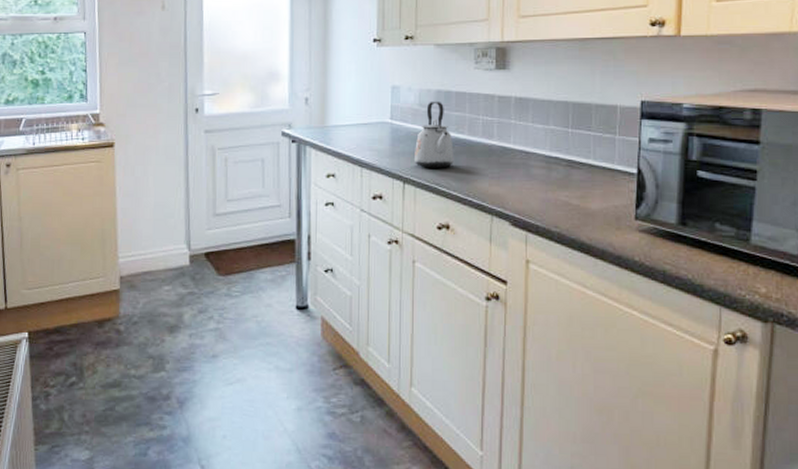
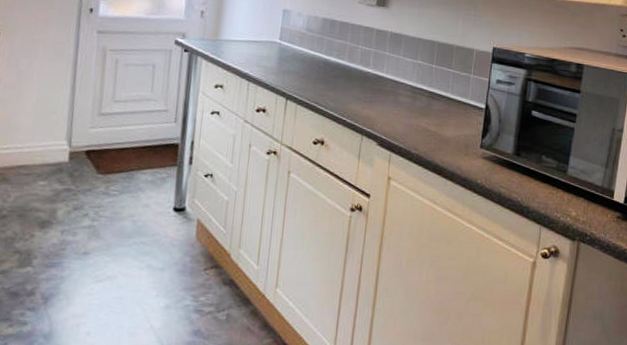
kettle: present [415,101,454,168] -> none [298,27,334,89]

